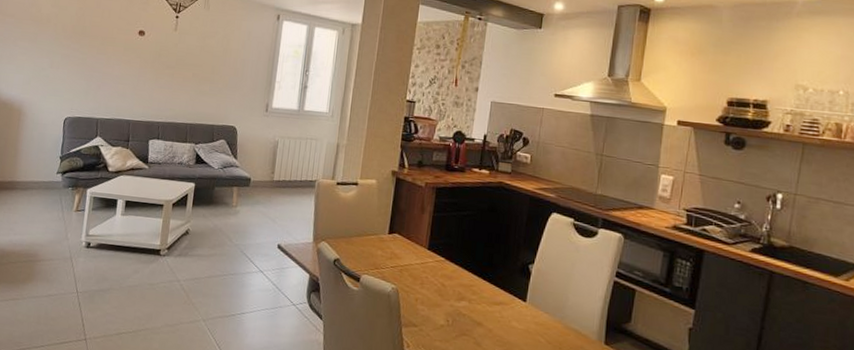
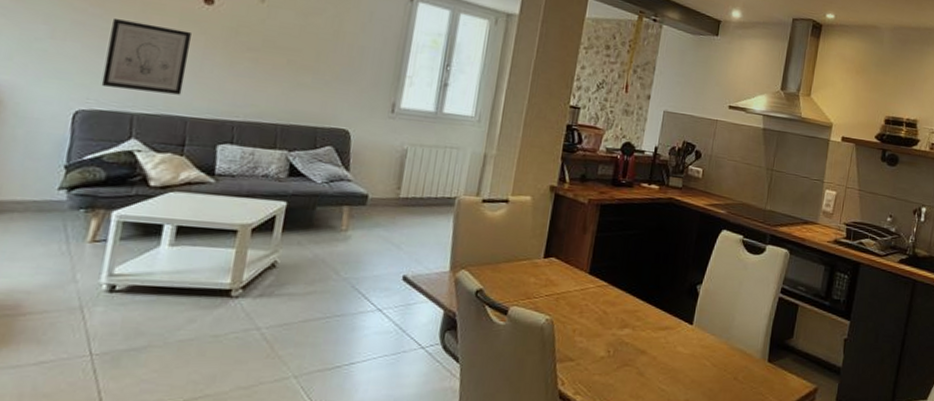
wall art: none [79,51,131,104] -> present [101,19,191,95]

